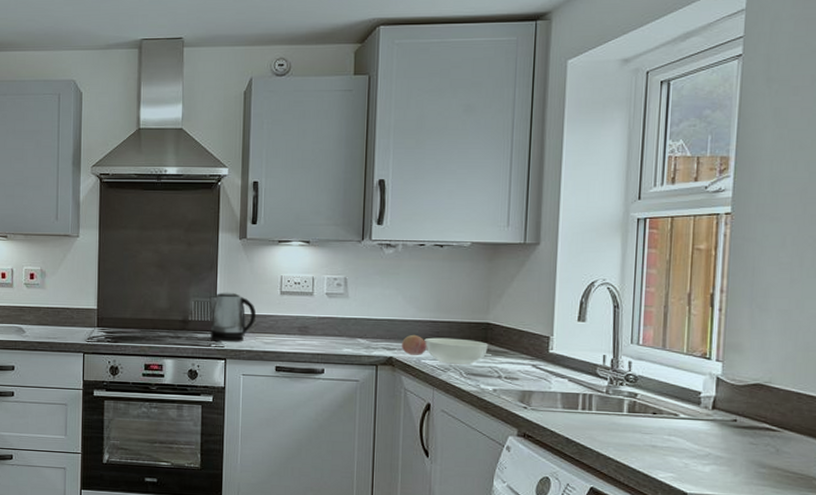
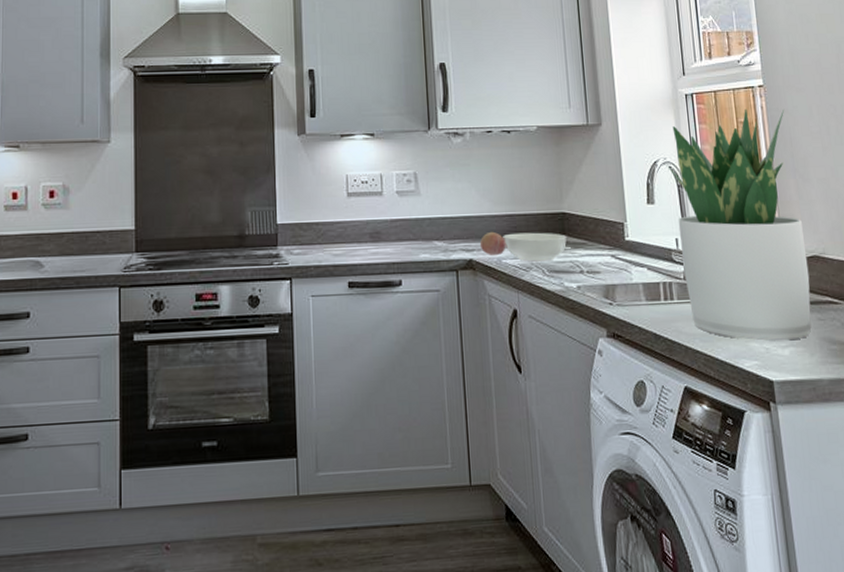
kettle: present [209,292,257,343] -> none [268,197,323,258]
planter: none [603,235,752,460] -> present [665,108,812,341]

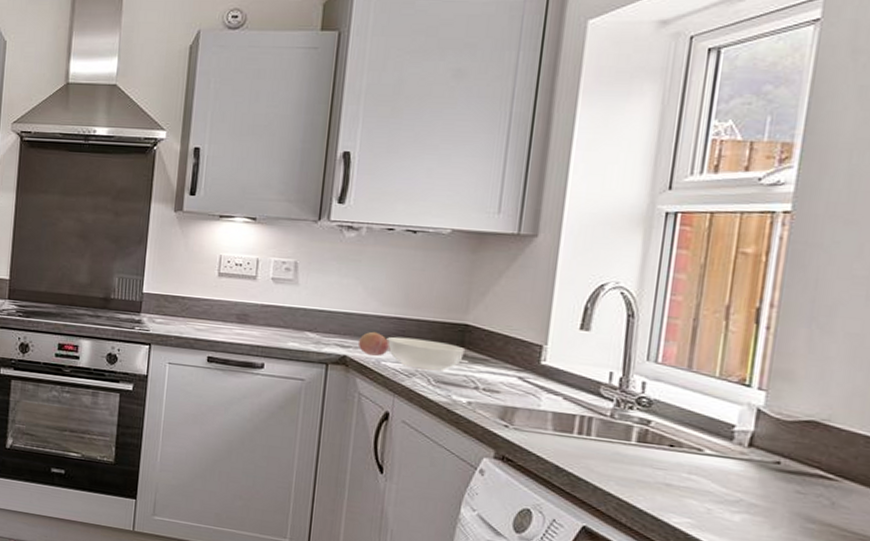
planter: present [665,108,812,341] -> none [611,237,818,508]

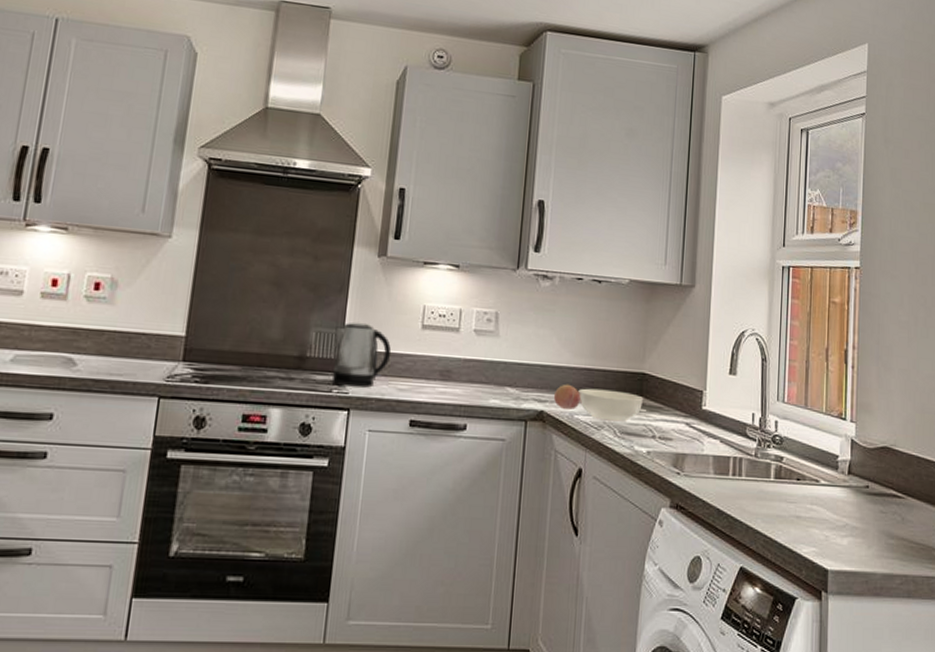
kettle: none [133,269,189,328] -> present [331,322,392,389]

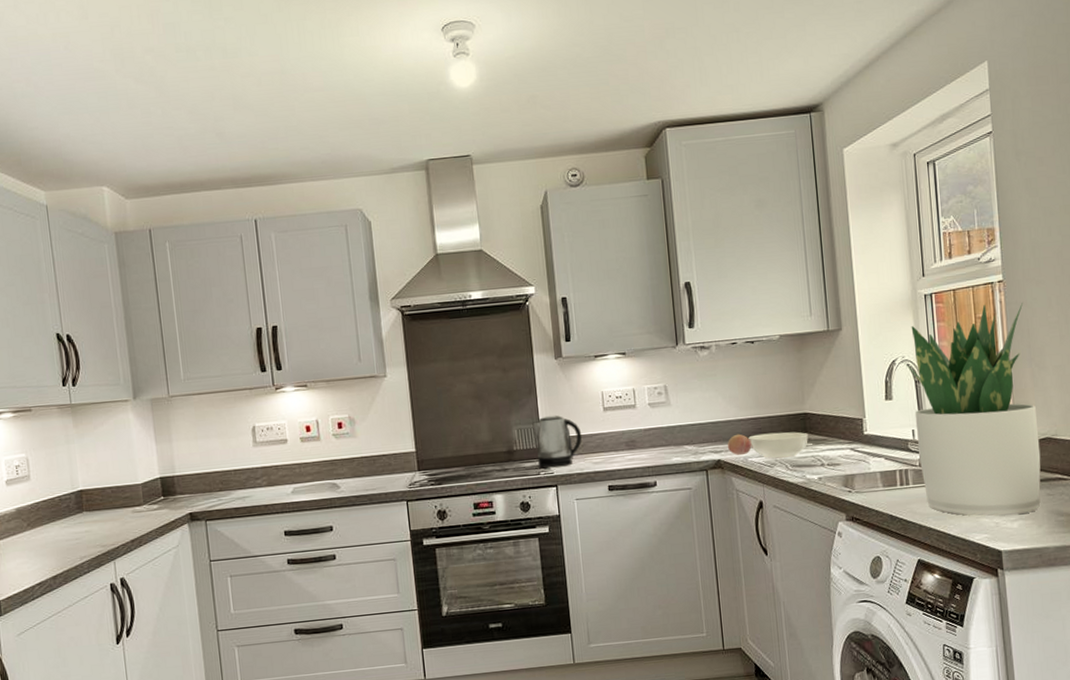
planter: none [752,288,879,531] -> present [903,303,1041,517]

